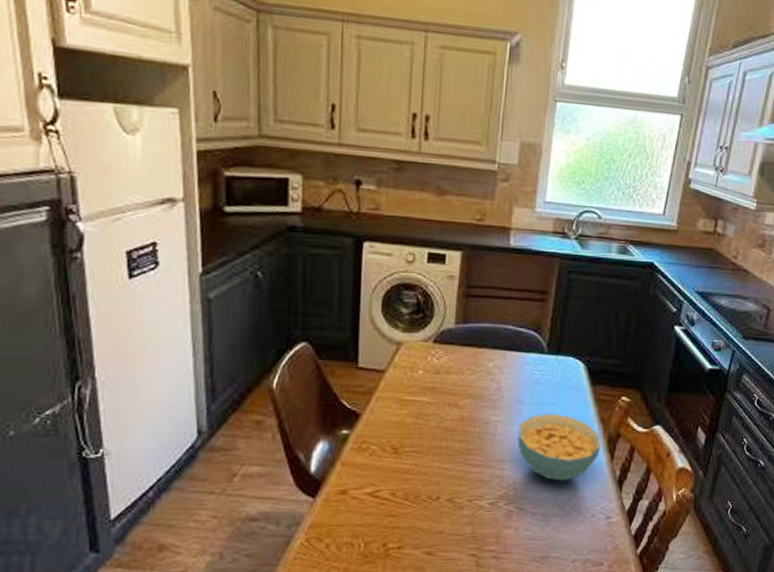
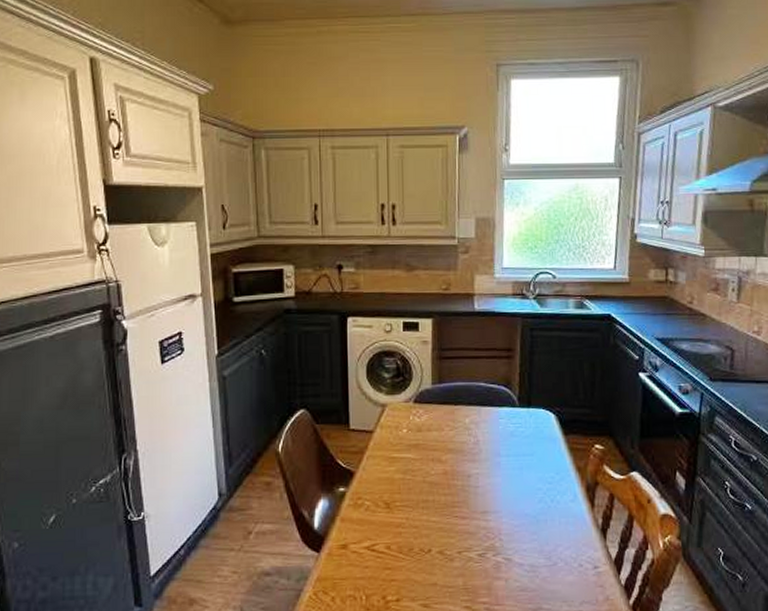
cereal bowl: present [517,413,601,481] -> none [498,464,580,531]

